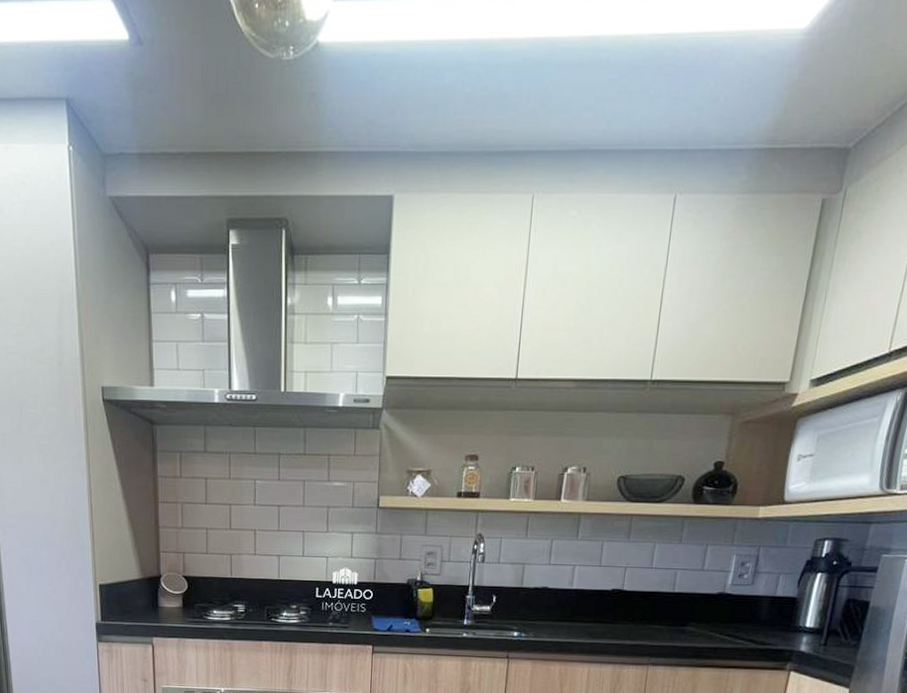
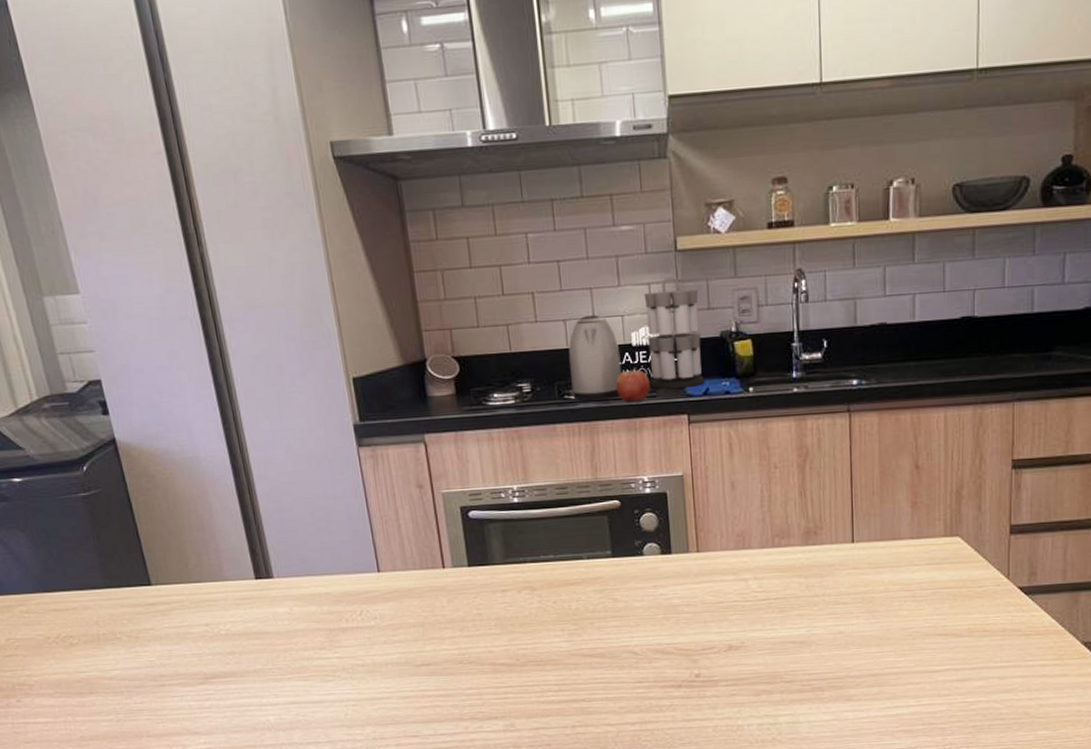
kettle: none [278,554,322,626] -> present [568,315,622,401]
fruit: none [315,601,344,631] -> present [615,367,650,403]
spice rack: none [344,528,393,623] -> present [644,276,705,389]

